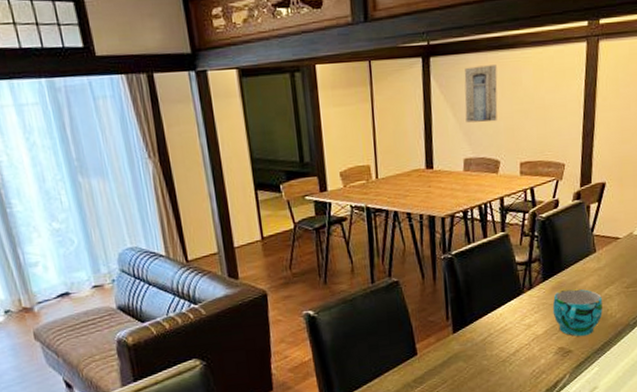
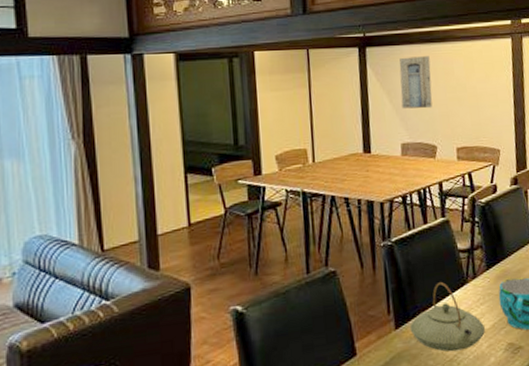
teapot: none [466,292,537,354] -> present [409,282,485,352]

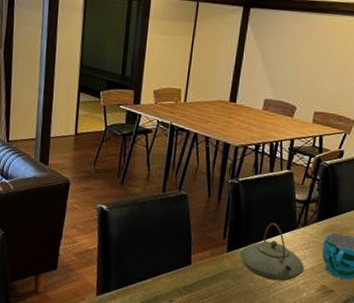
wall art: present [399,56,433,109] -> none [272,22,308,73]

